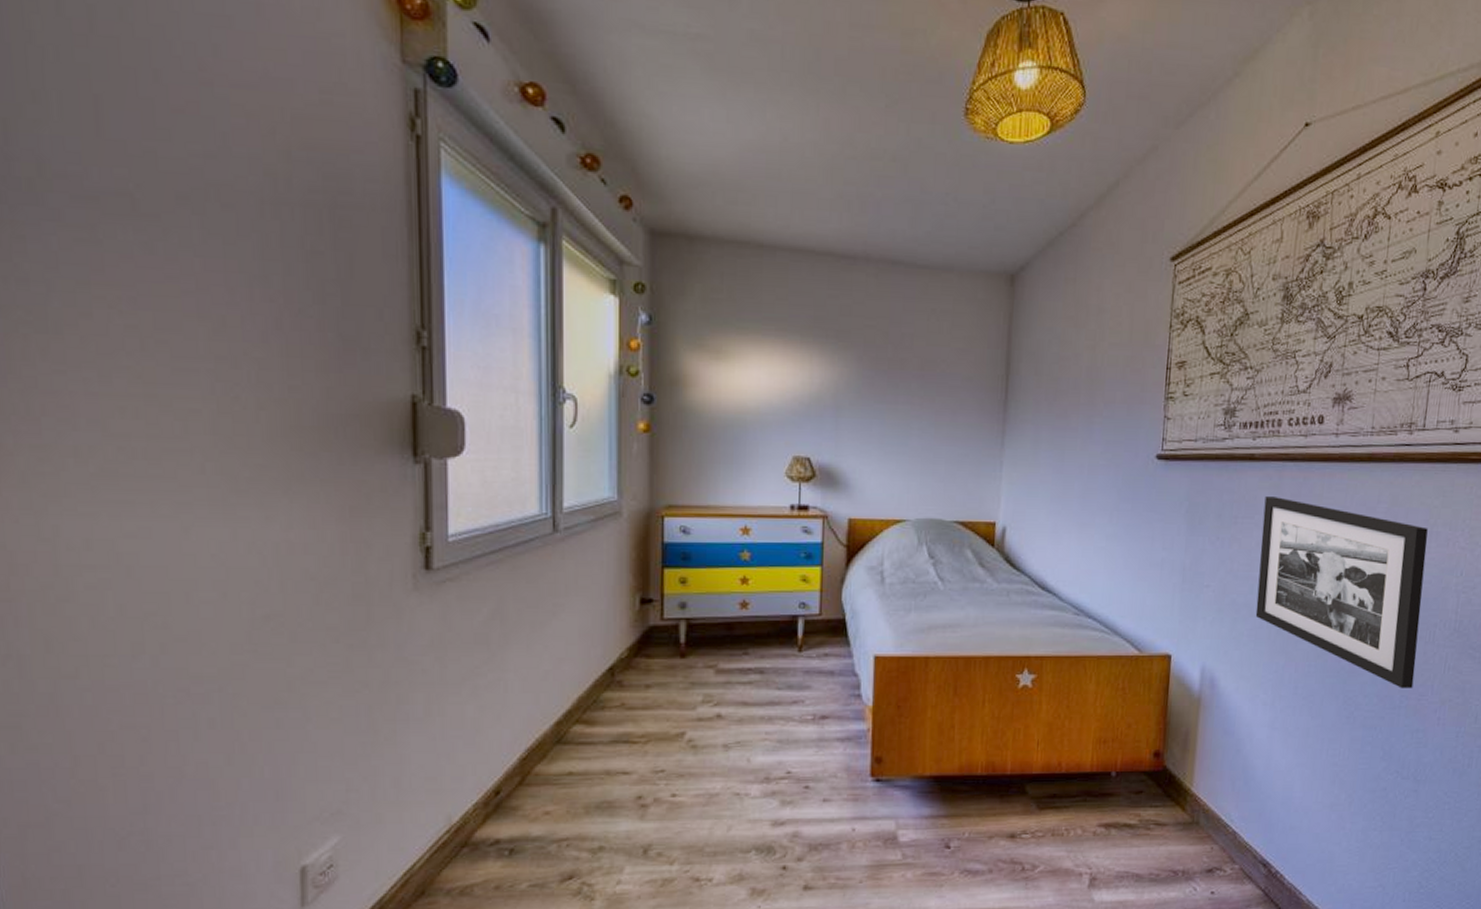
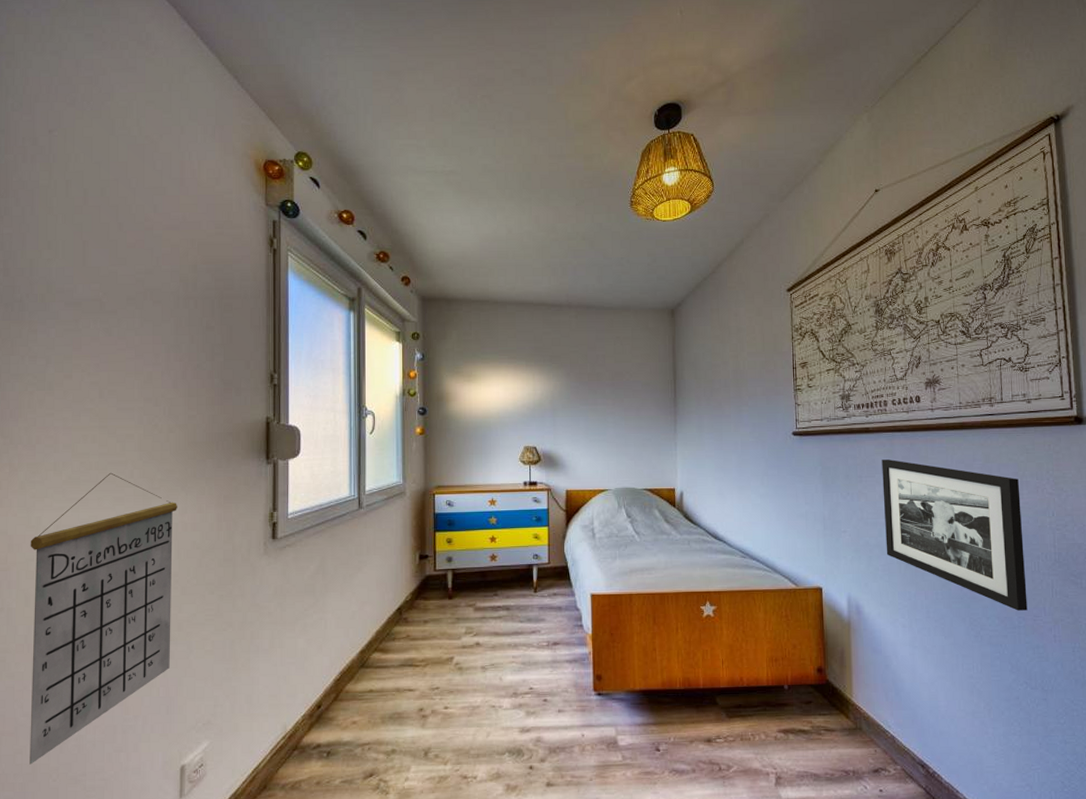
calendar: none [45,464,278,866] -> present [29,472,177,765]

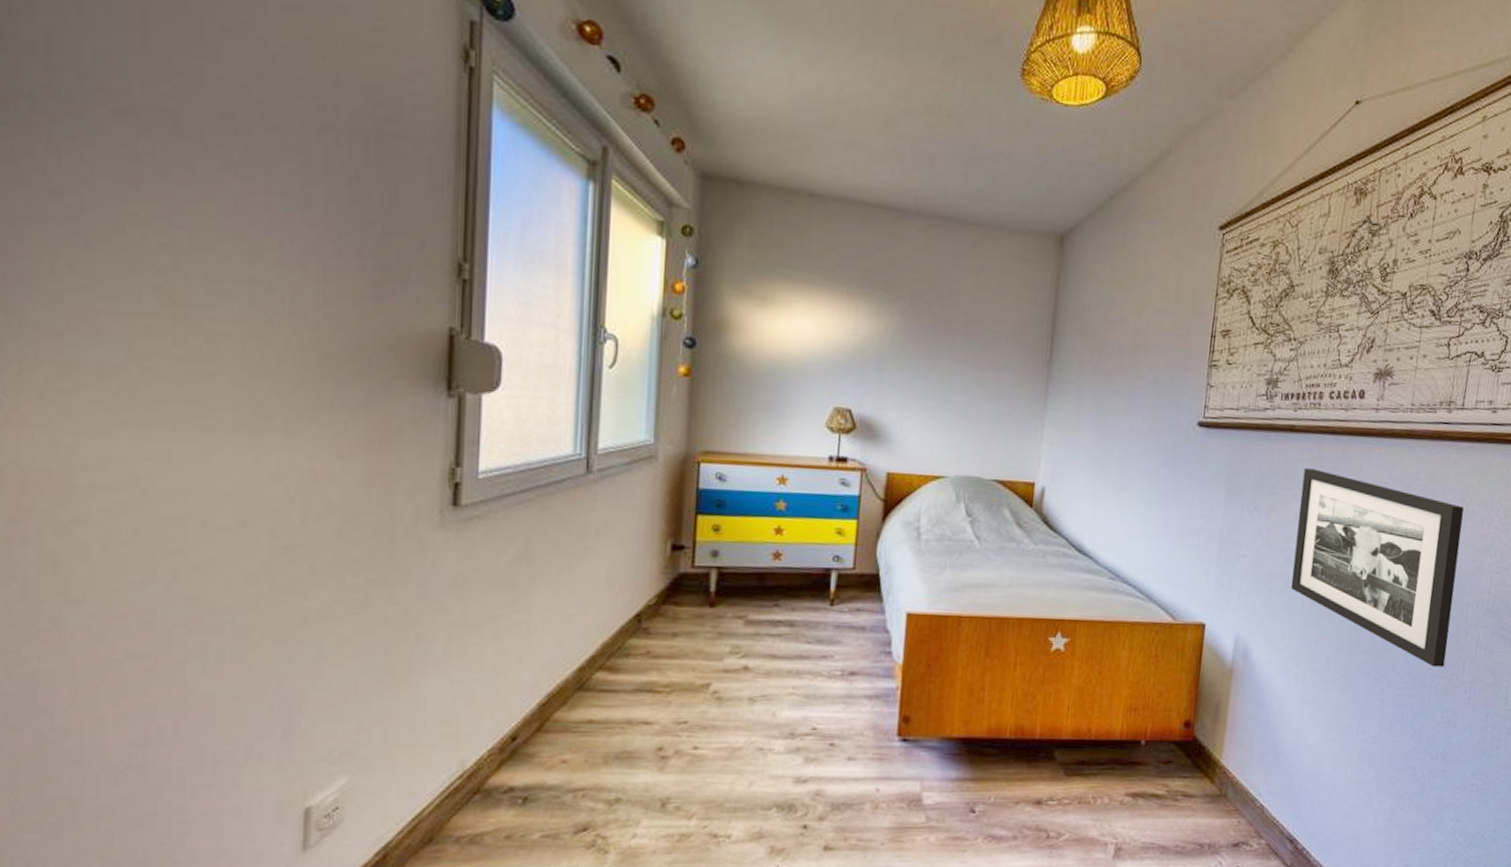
calendar: present [29,472,177,765] -> none [58,387,303,799]

